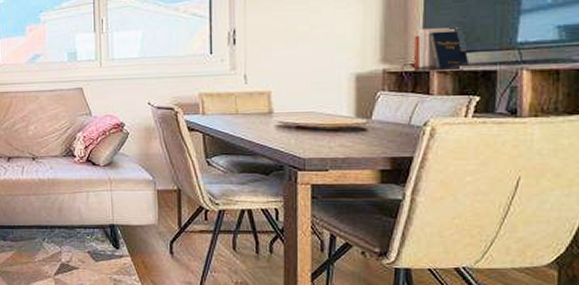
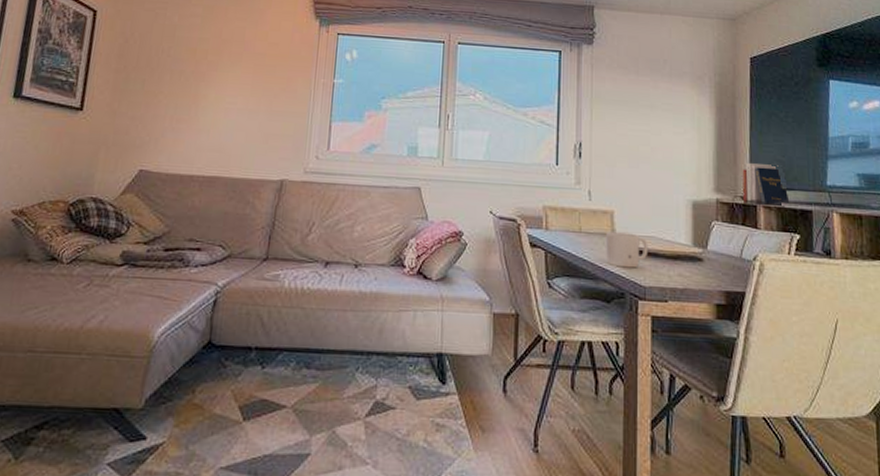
mug: none [263,110,308,143] -> present [606,232,649,268]

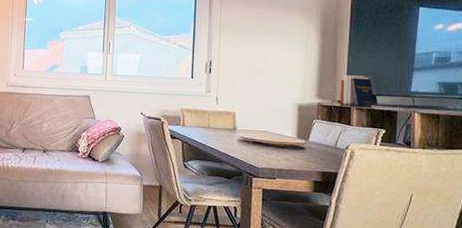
mug: present [606,232,649,268] -> none [229,127,262,154]

